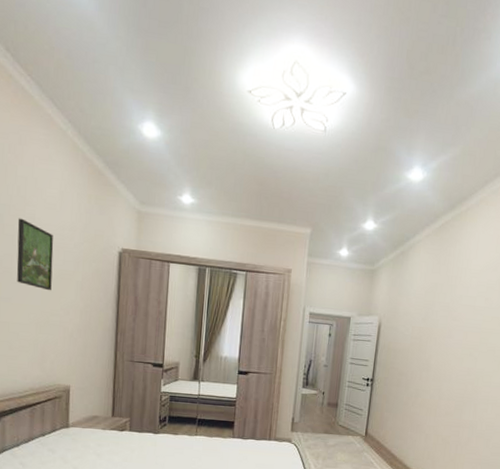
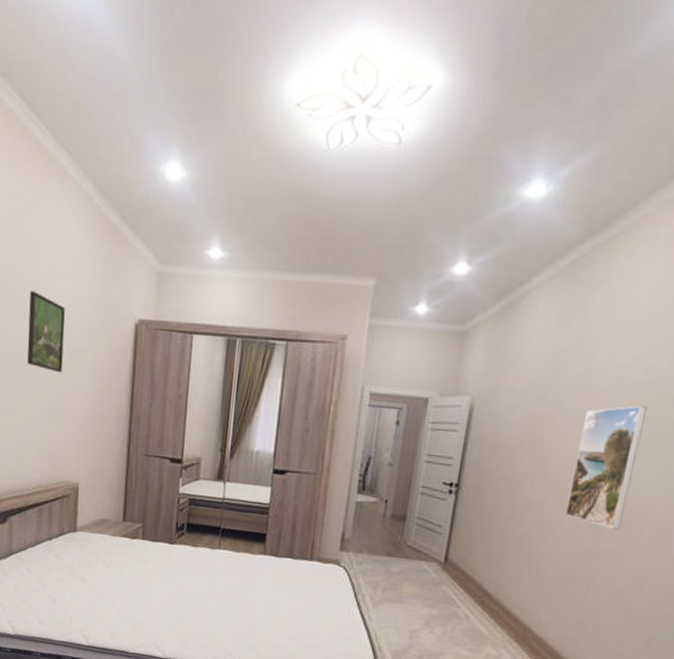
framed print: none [441,324,487,407] -> present [565,405,647,530]

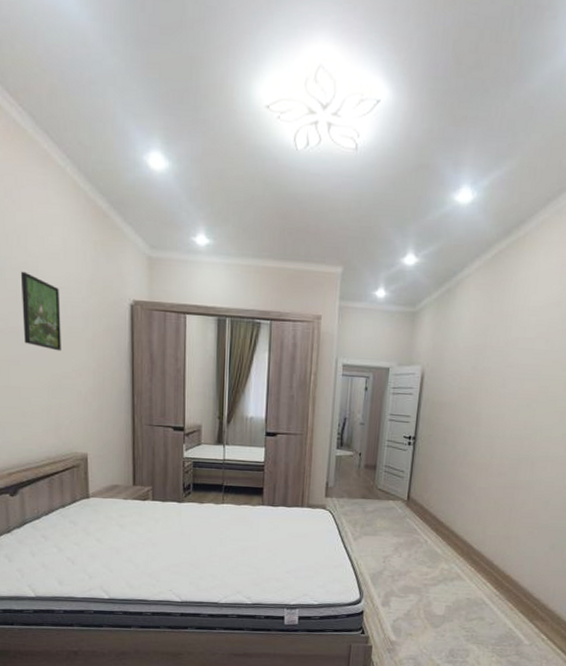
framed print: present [565,405,647,530] -> none [494,370,548,466]

